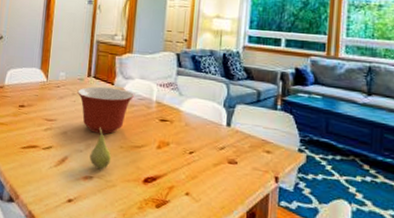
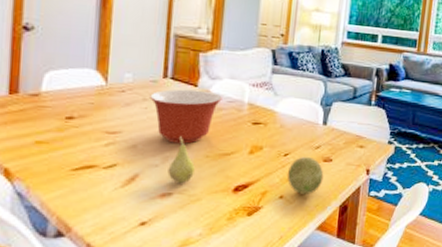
decorative ball: none [192,155,229,196] -> present [287,156,324,195]

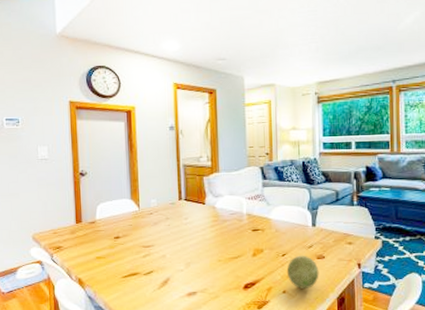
mixing bowl: present [150,89,222,144] -> none [171,207,225,252]
fruit: present [167,136,195,184] -> none [191,245,211,285]

